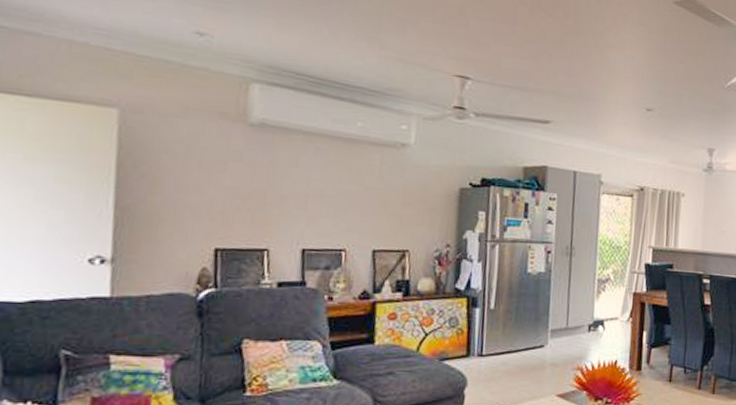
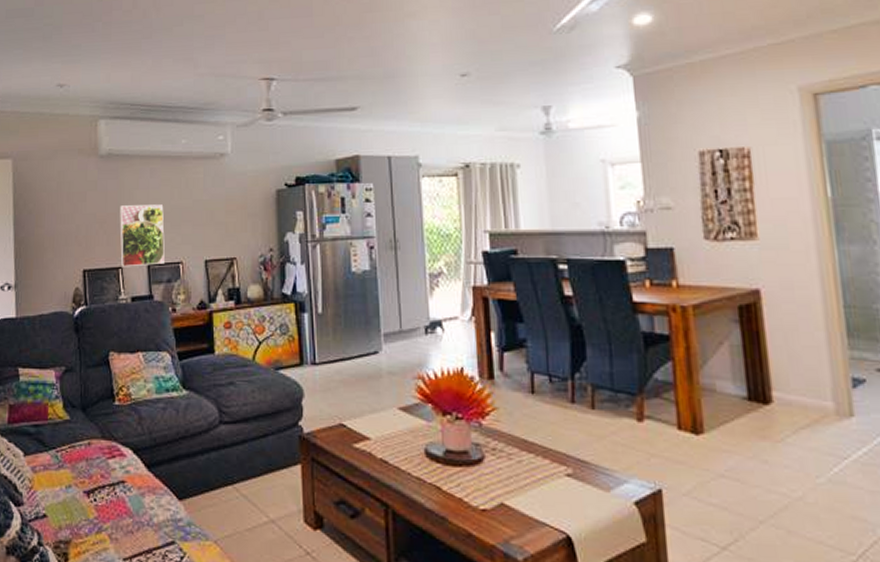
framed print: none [267,182,328,250] -> present [120,205,165,267]

